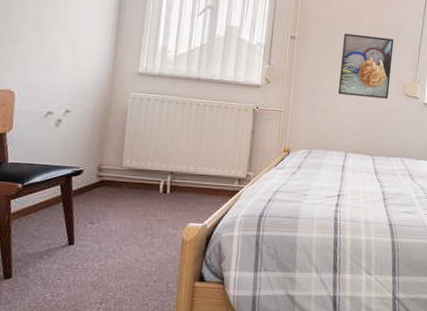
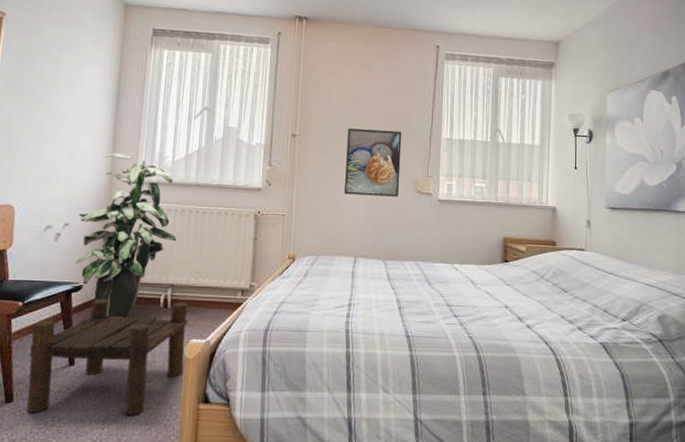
stool: none [26,183,187,292] -> present [27,299,188,415]
indoor plant: none [76,44,177,203] -> present [75,153,177,320]

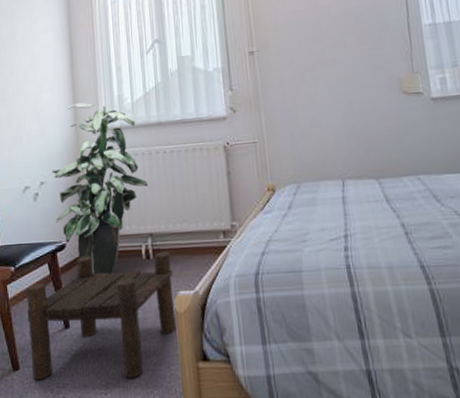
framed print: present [344,128,402,197] -> none [310,26,382,109]

